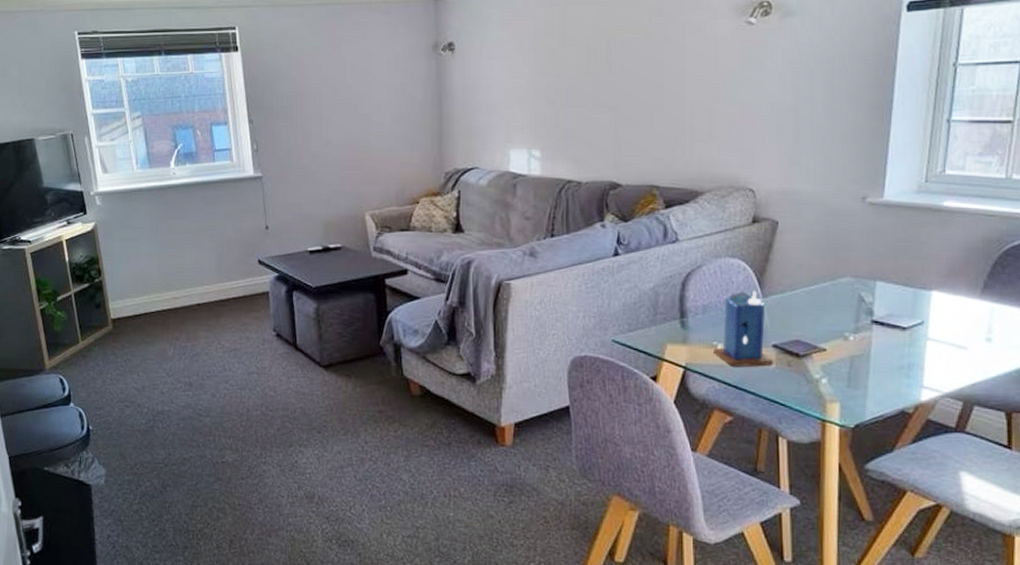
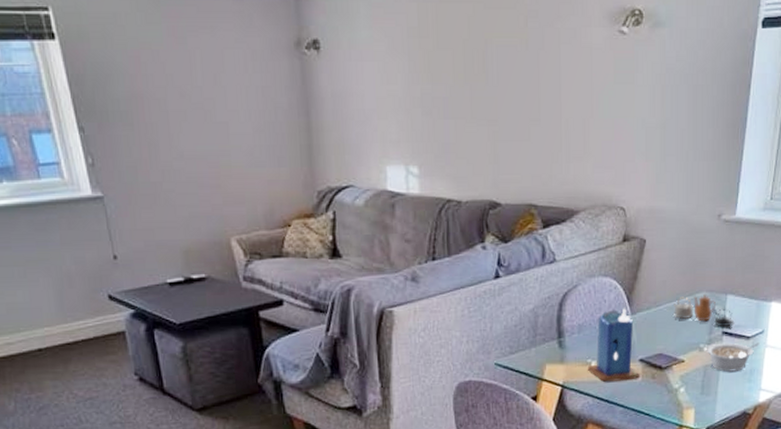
teapot: none [812,278,887,316] -> present [674,293,735,327]
legume: none [853,332,919,365] -> present [707,342,760,372]

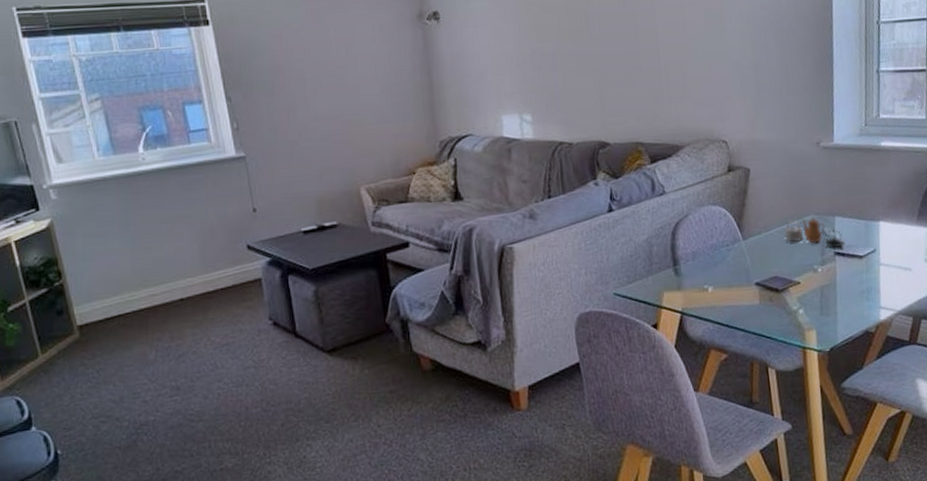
candle: present [588,308,641,382] -> none [705,234,758,307]
legume: present [707,342,760,372] -> none [821,261,873,292]

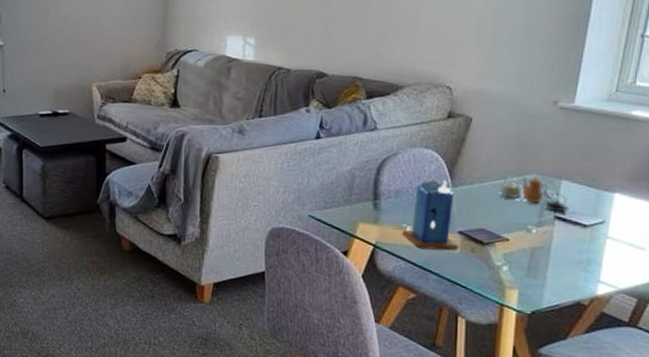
candle: none [705,234,758,307] -> present [402,180,459,251]

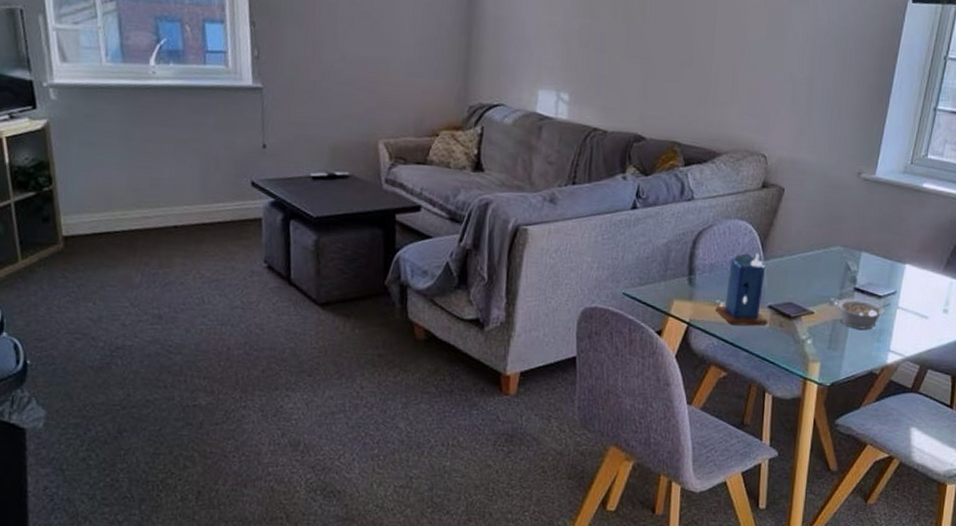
teapot: present [499,175,570,213] -> none [806,247,867,284]
legume: none [535,227,599,259] -> present [837,299,891,330]

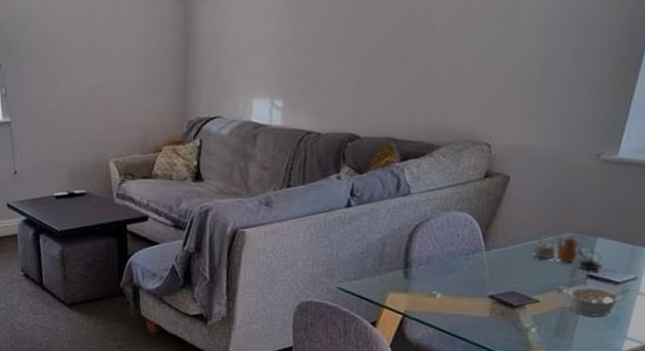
candle: present [716,253,768,326] -> none [432,243,489,315]
teapot: none [806,247,867,284] -> present [533,234,603,271]

